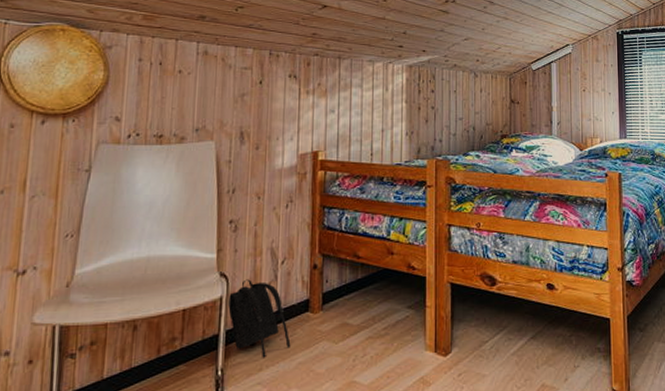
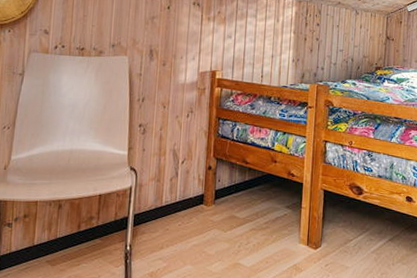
backpack: present [228,279,291,358] -> none [136,174,187,239]

